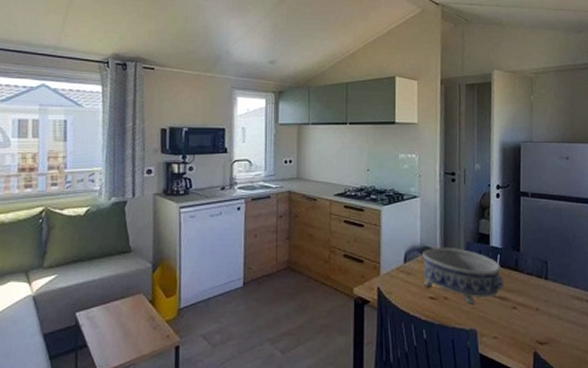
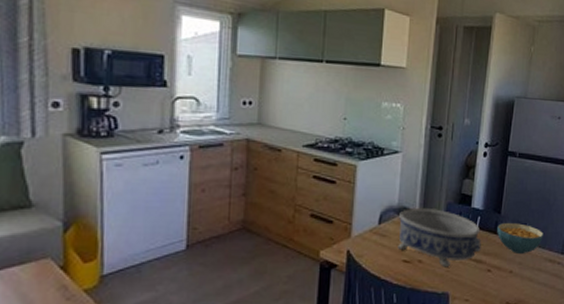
cereal bowl: none [518,261,567,292] -> present [497,223,543,255]

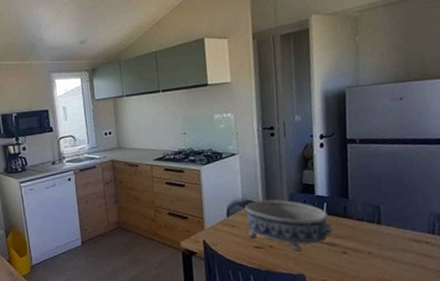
cereal bowl: present [497,223,543,255] -> none [347,206,403,236]

